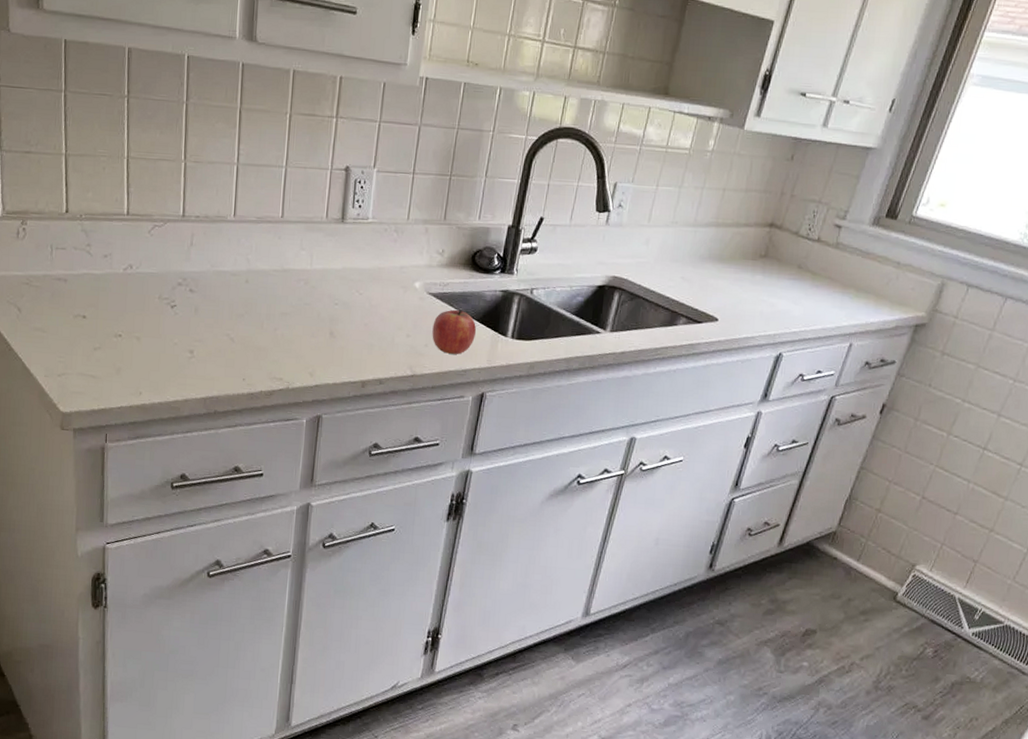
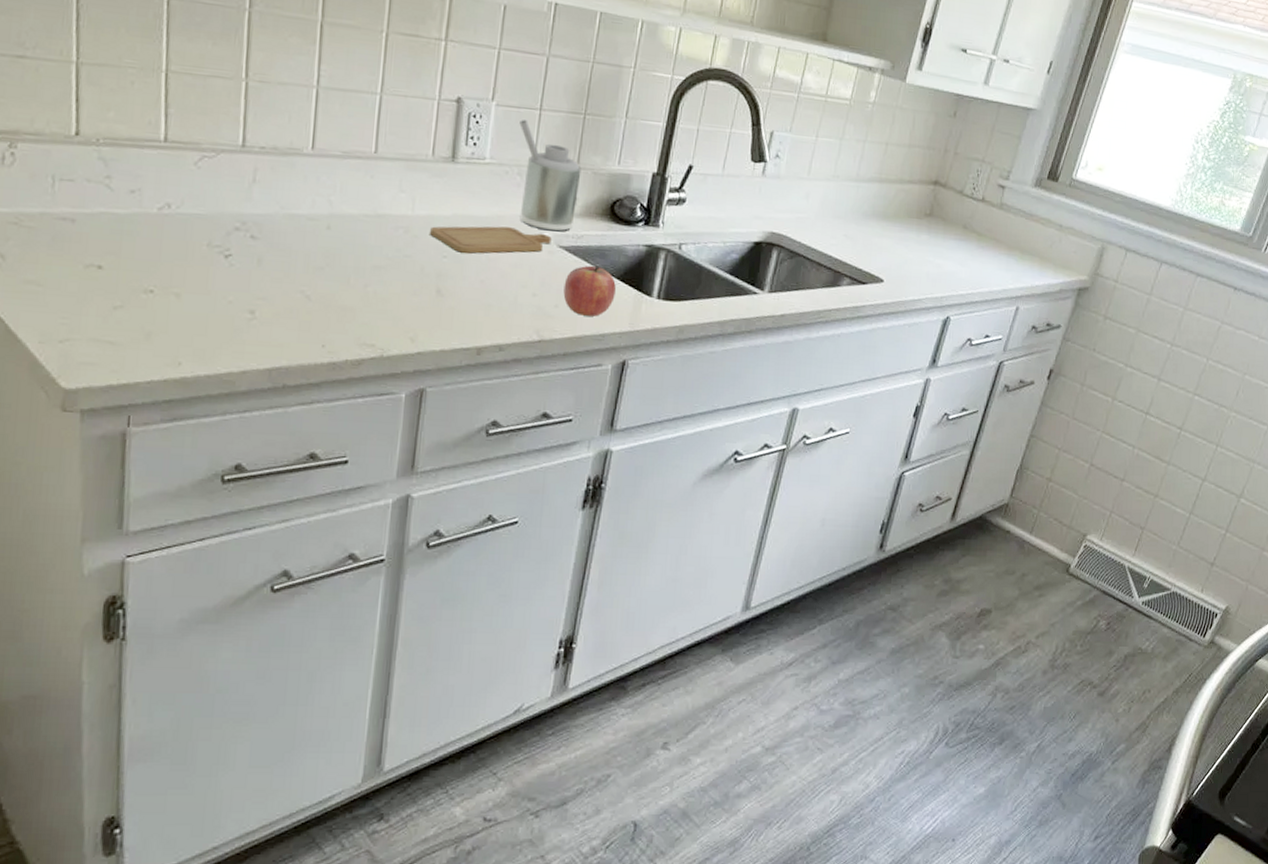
chopping board: none [325,277,423,301] -> present [430,226,552,254]
soap dispenser: none [396,183,448,281] -> present [519,120,582,232]

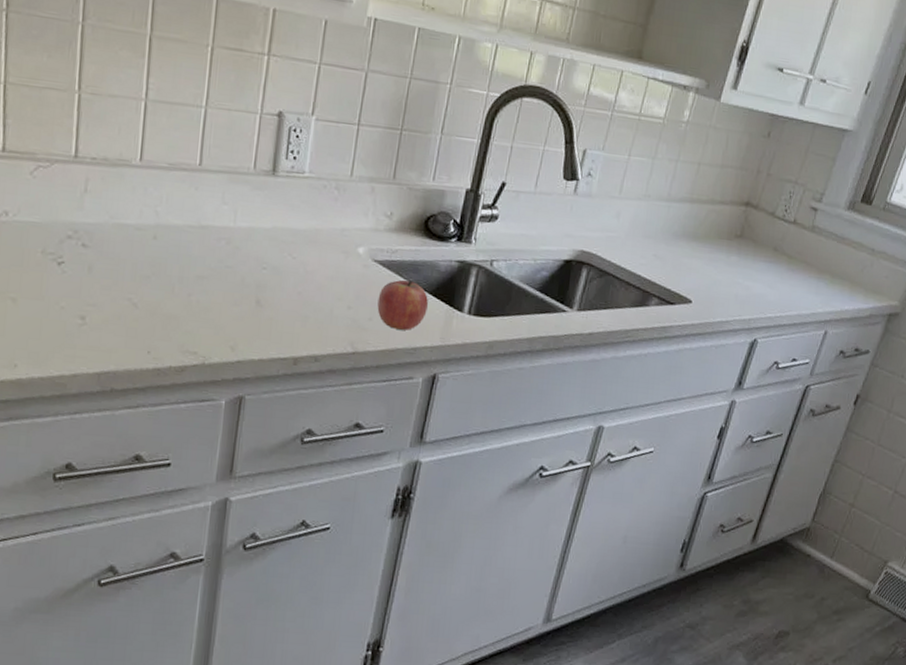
chopping board: present [430,226,552,254] -> none [251,238,367,266]
soap dispenser: present [519,120,582,232] -> none [336,134,397,246]

